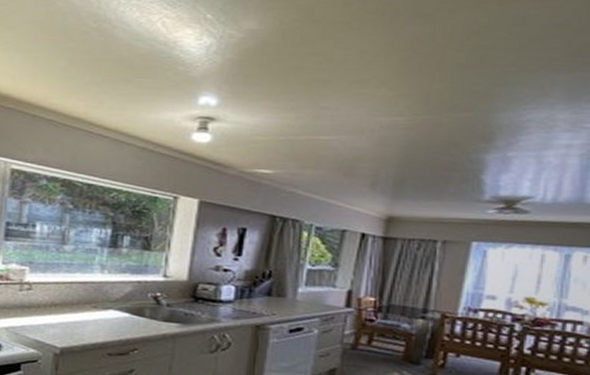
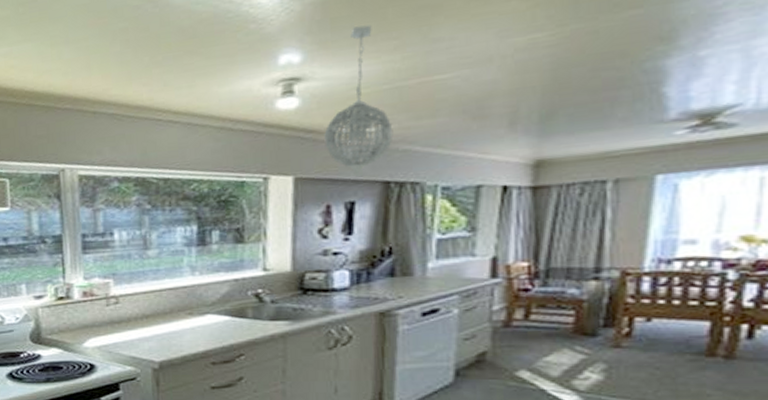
pendant light: none [227,85,284,209] -> present [324,25,394,178]

